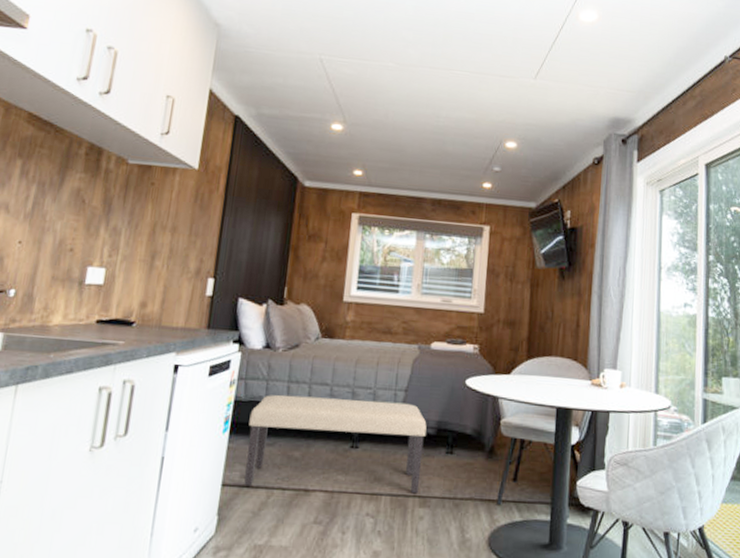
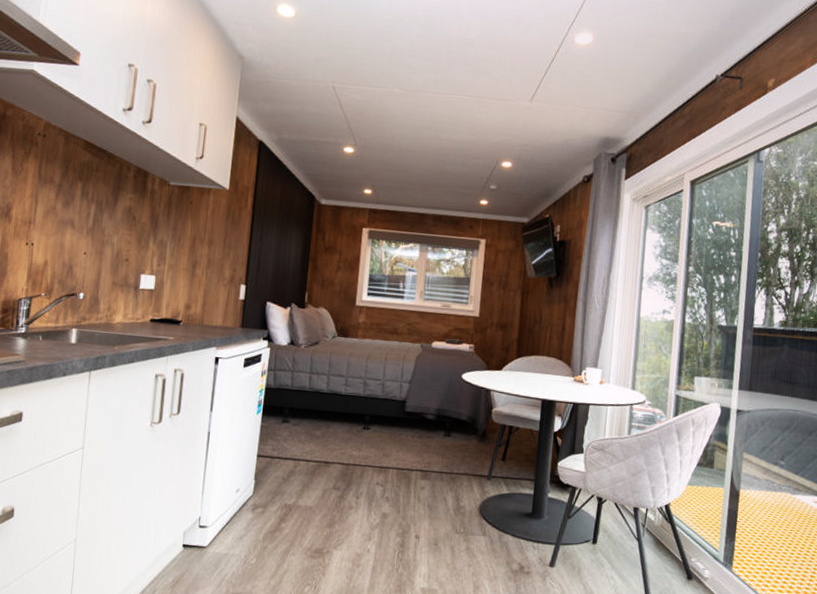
bench: present [244,394,427,494] -> none [275,383,428,468]

